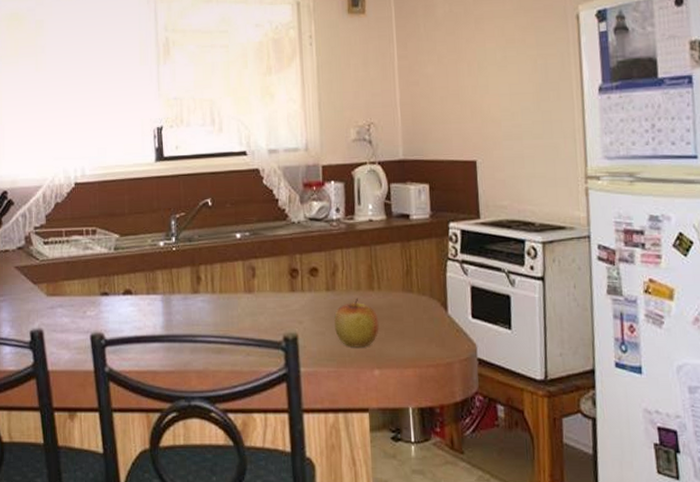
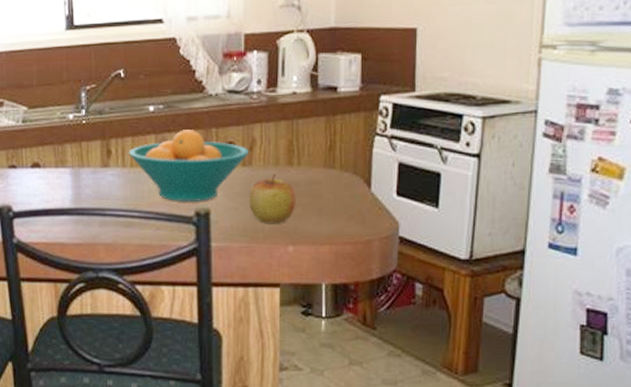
fruit bowl: none [217,256,333,328] -> present [128,130,250,202]

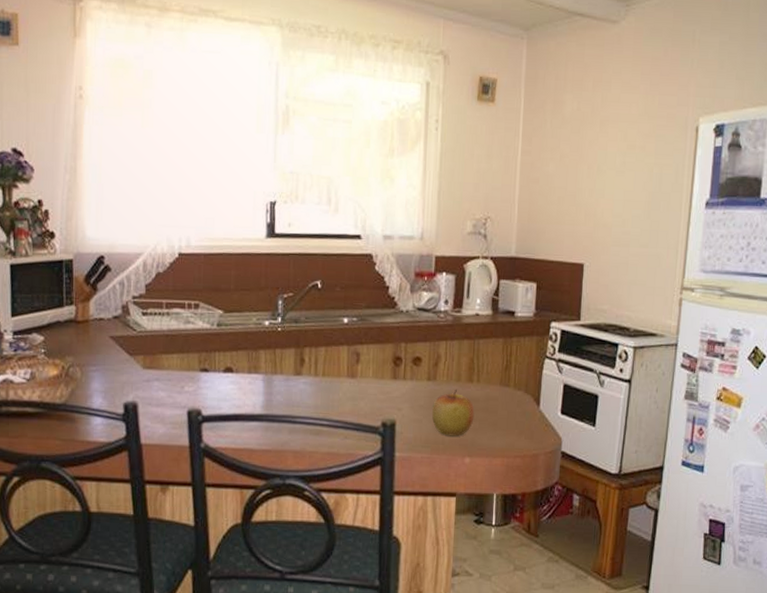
fruit bowl: present [128,130,250,202] -> none [321,343,435,413]

